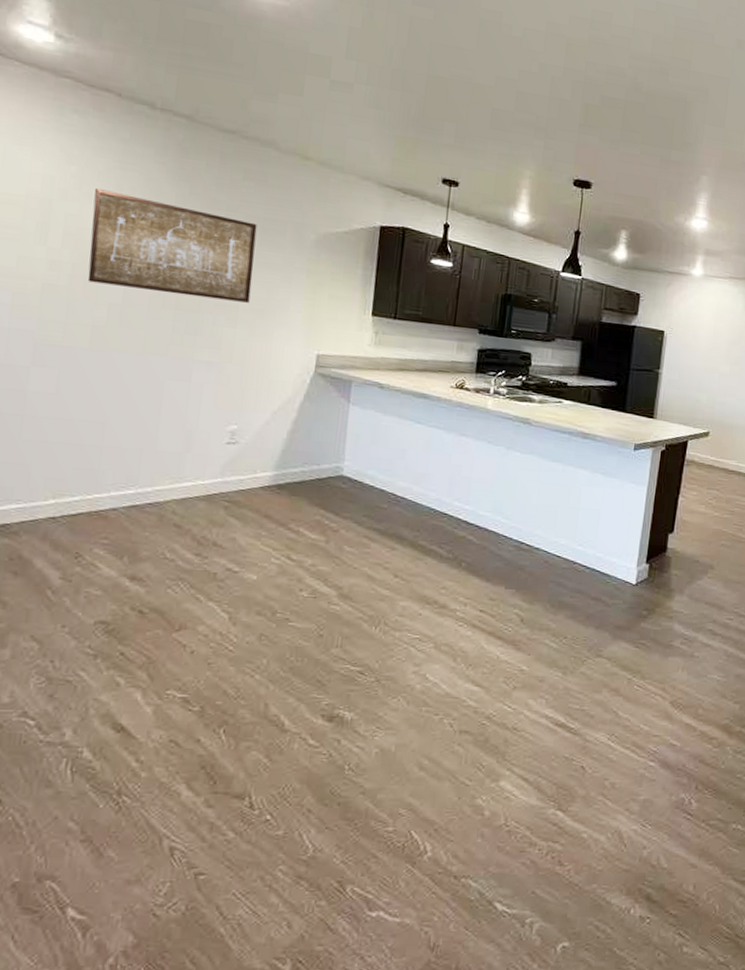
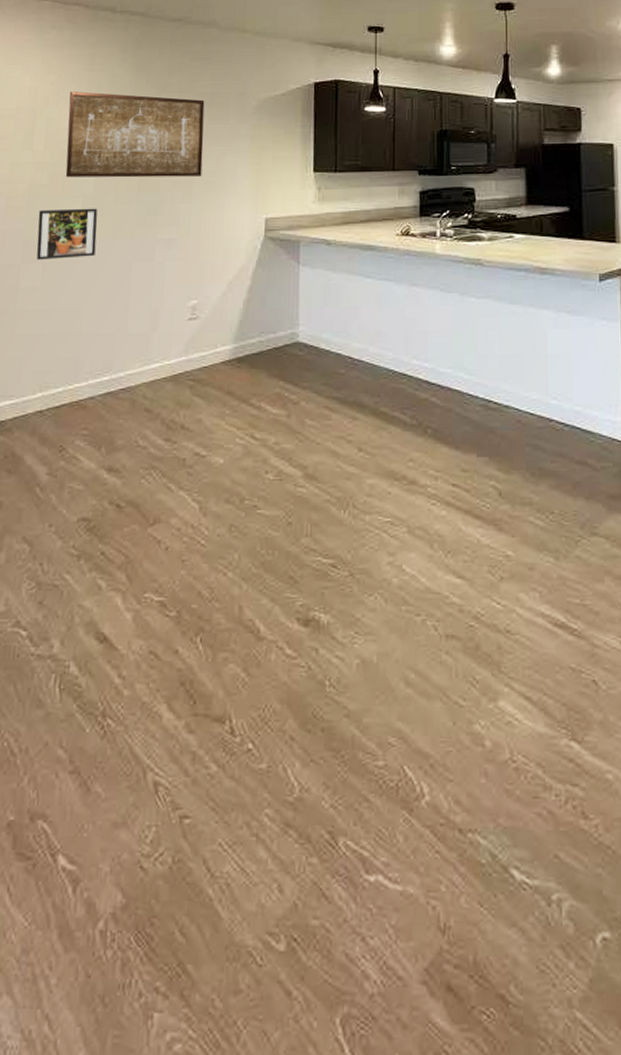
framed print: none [50,313,126,369] -> present [36,208,98,261]

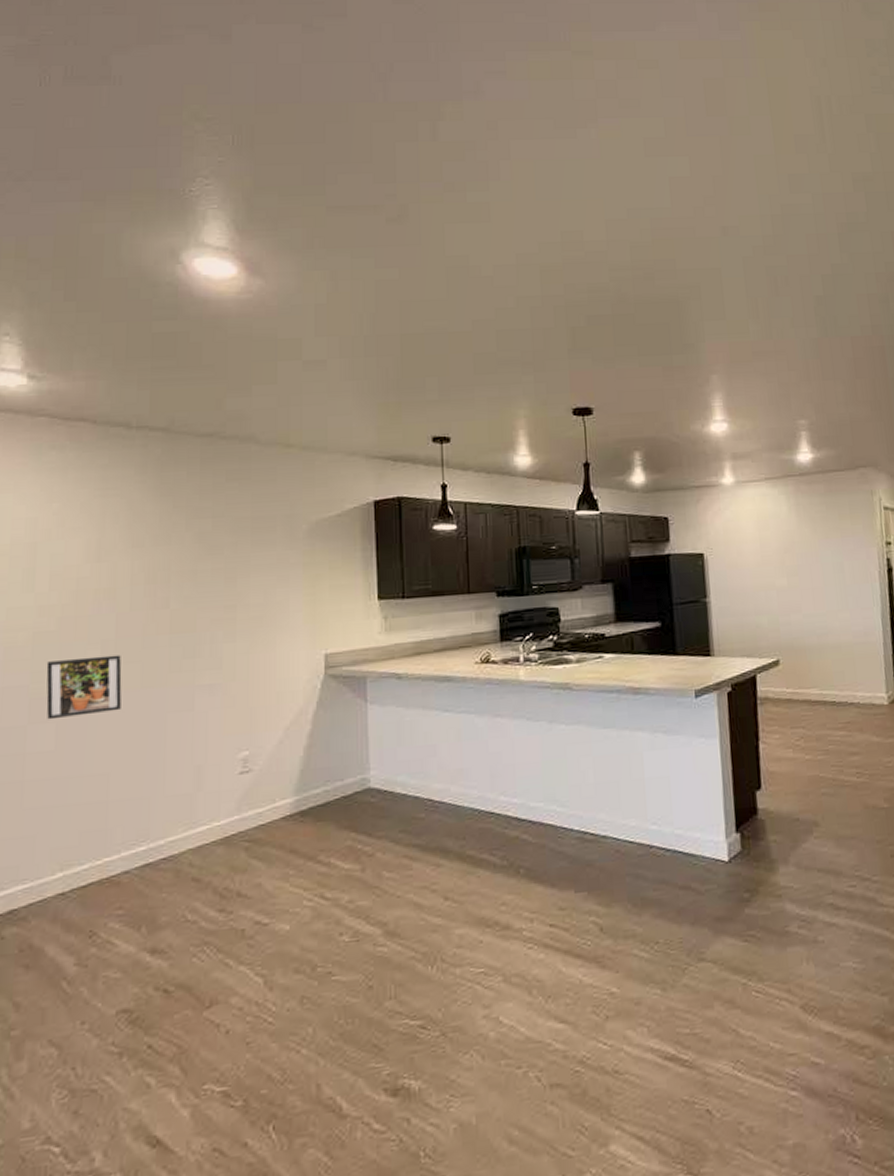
wall art: present [65,91,205,178] -> none [77,521,247,622]

